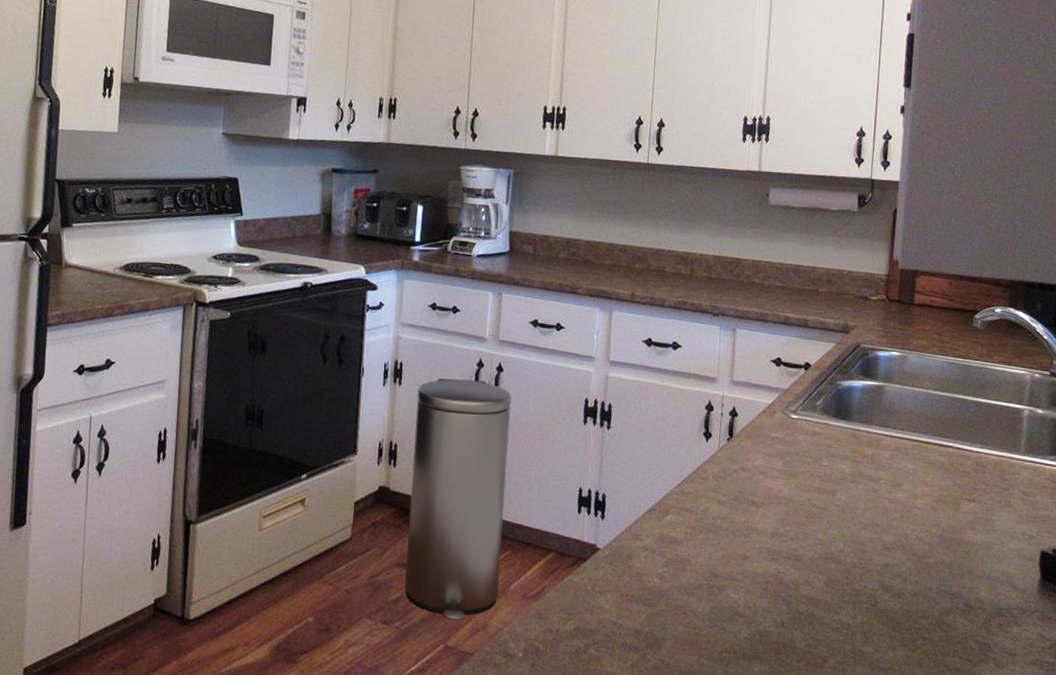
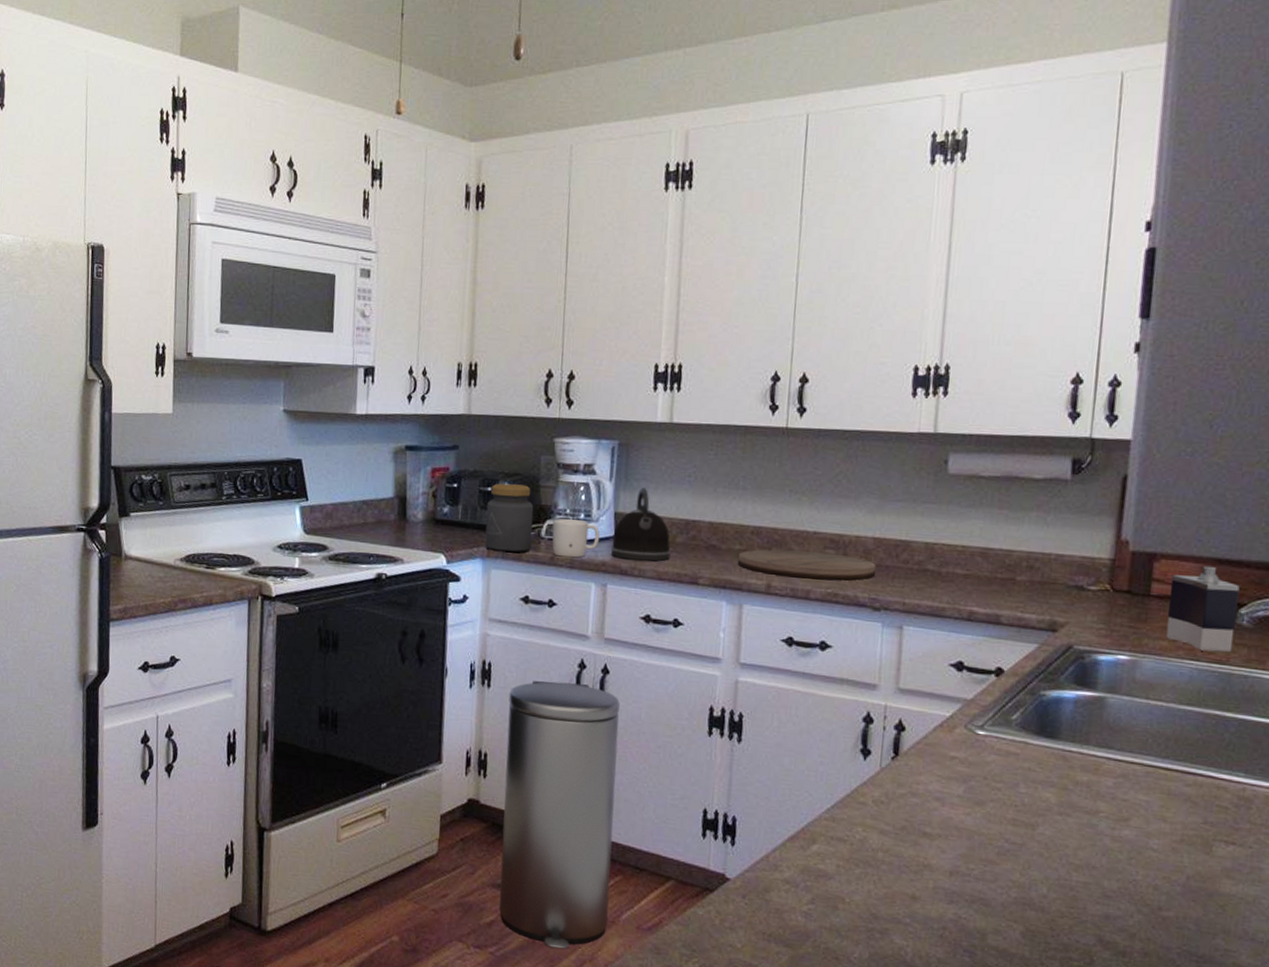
jar: none [399,204,442,266] -> present [485,483,534,554]
mug: none [457,236,498,270] -> present [552,519,601,558]
kettle: none [505,210,555,274] -> present [610,488,671,562]
cutting board: none [608,264,715,291] -> present [737,549,876,581]
perfume bottle: none [925,281,975,350] -> present [1166,565,1240,653]

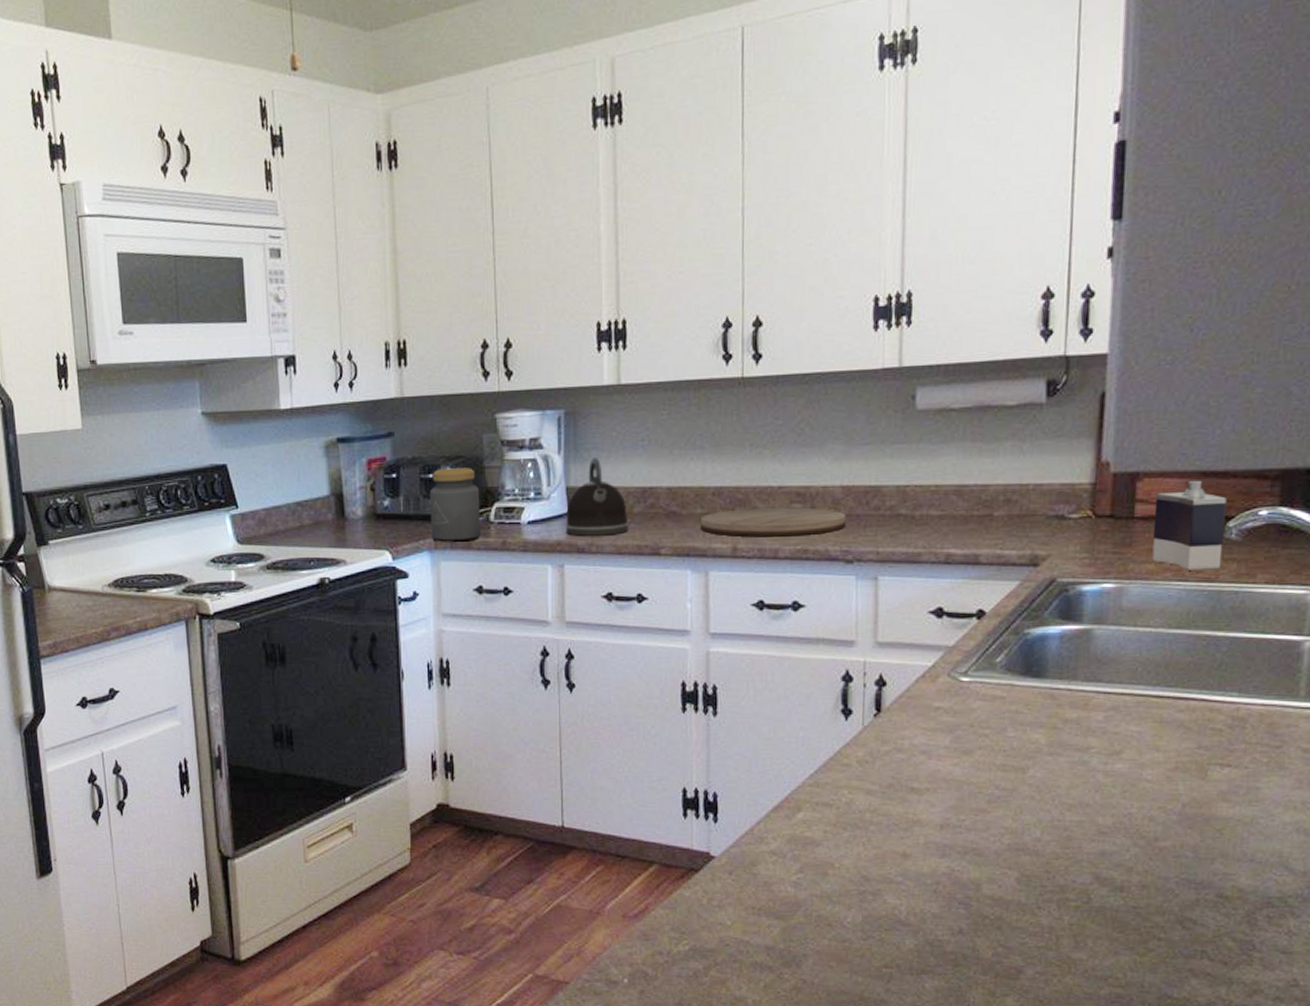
pedal bin: present [499,681,621,950] -> none [471,673,592,947]
mug: present [552,519,601,558] -> none [501,499,553,541]

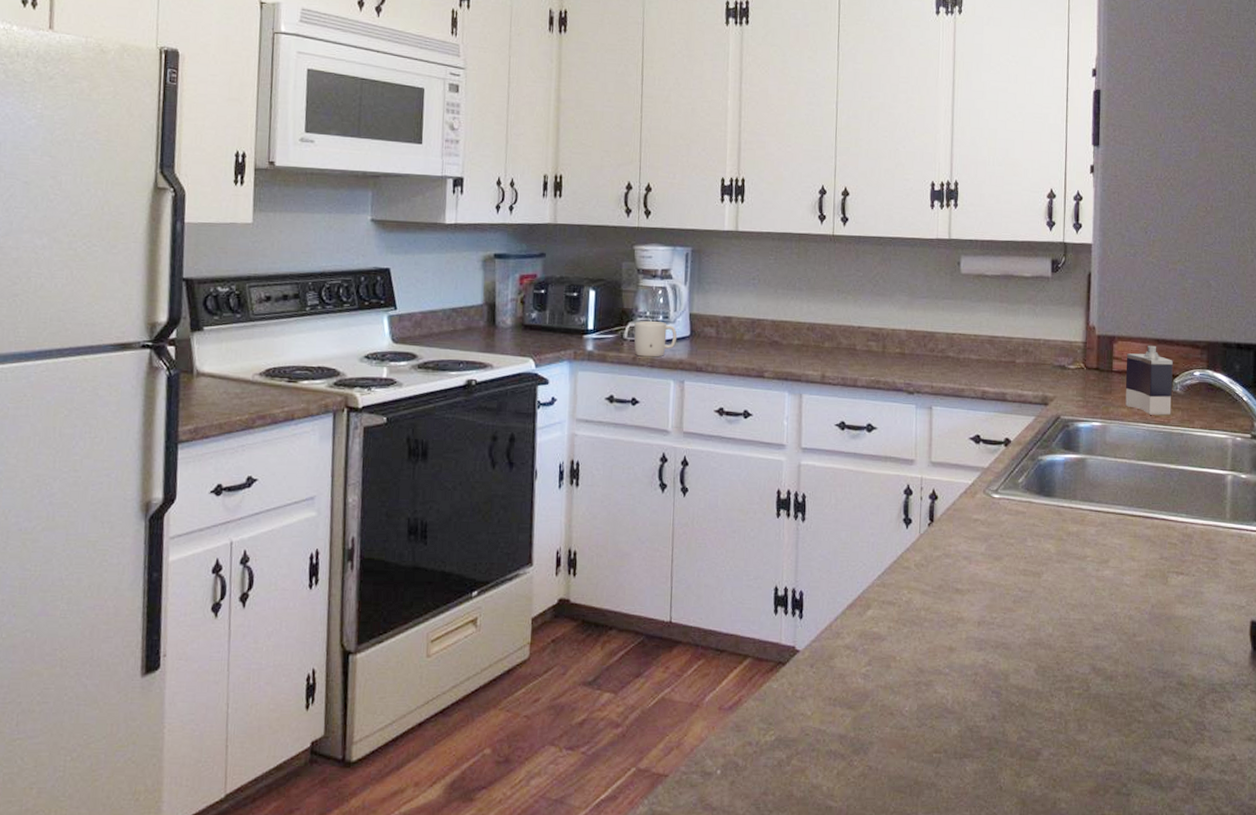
jar: present [429,468,480,542] -> none [571,289,617,355]
mug: none [501,499,553,541] -> present [633,321,678,357]
kettle: present [565,458,629,536] -> none [687,290,740,358]
cutting board: present [700,507,846,537] -> none [796,343,909,369]

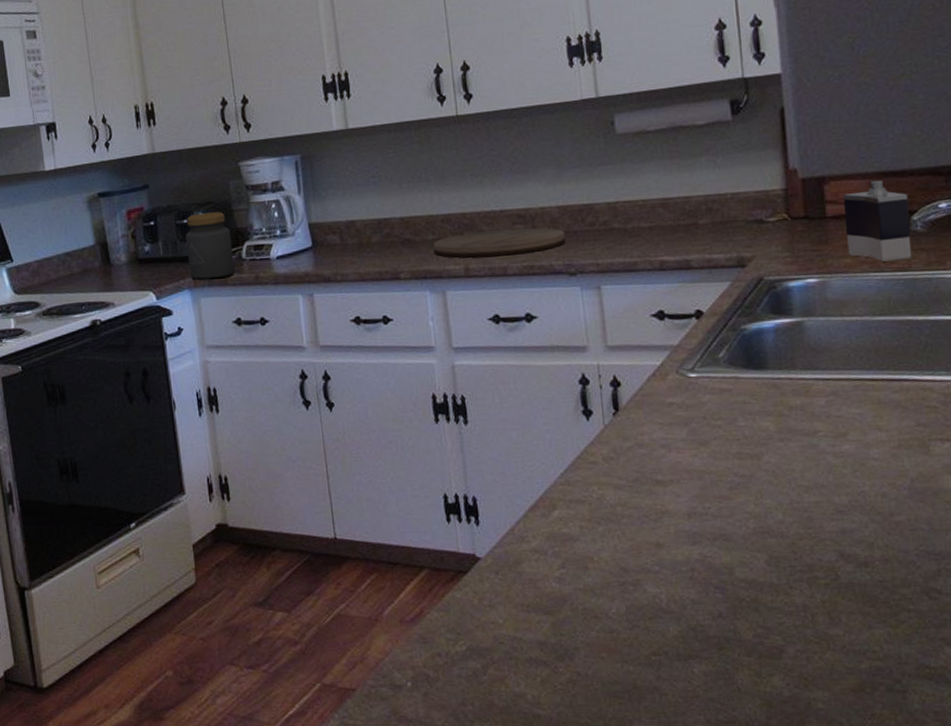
jar: none [571,289,617,355] -> present [185,212,235,281]
mug: present [633,321,678,357] -> none [251,236,299,275]
cutting board: none [796,343,909,369] -> present [432,227,565,258]

